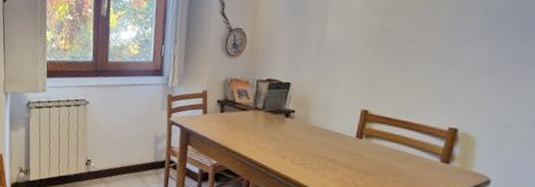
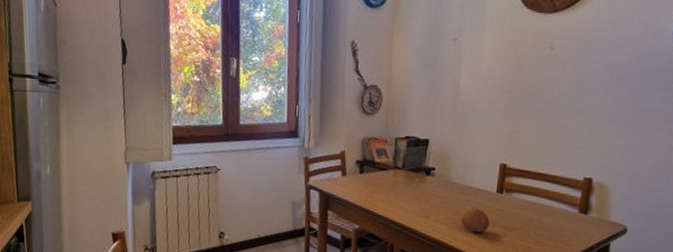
fruit: none [317,151,347,176] -> present [461,208,490,233]

